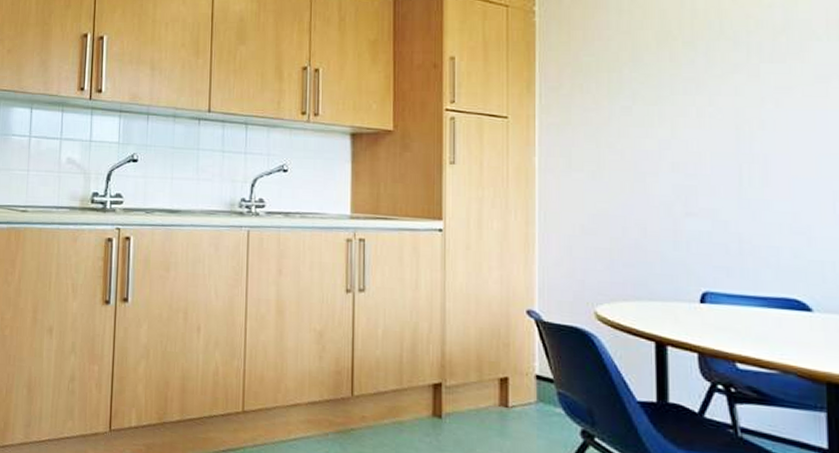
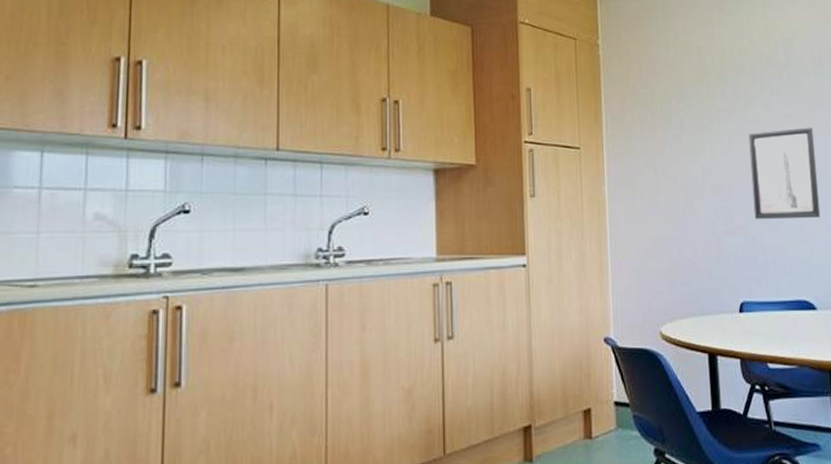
wall art: none [725,100,826,206] -> present [748,127,821,220]

